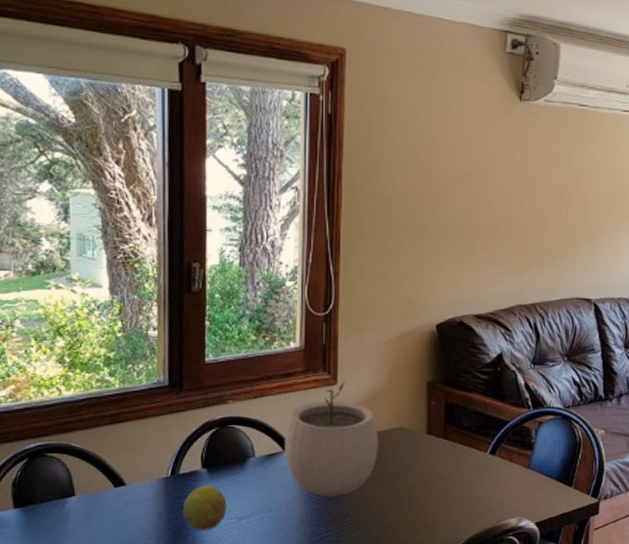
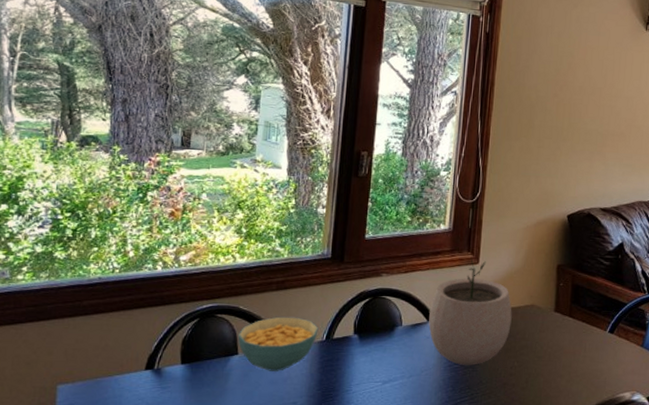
cereal bowl: none [72,452,162,512] -> present [237,317,319,371]
fruit: present [182,485,227,530] -> none [333,350,374,392]

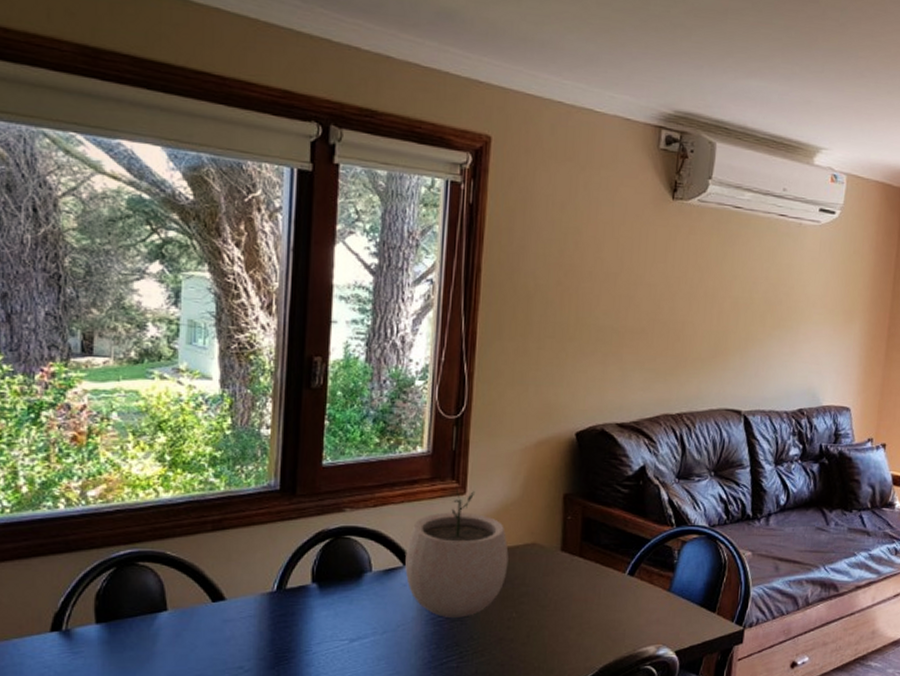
cereal bowl: present [237,317,319,371] -> none [165,563,267,630]

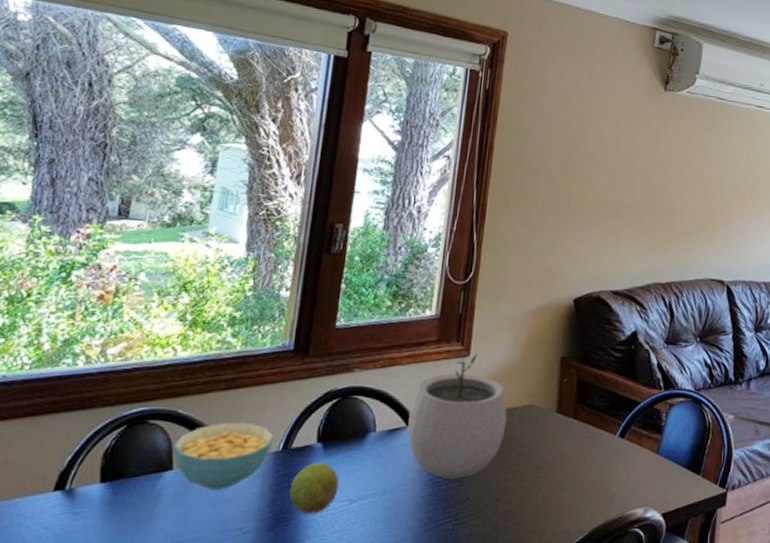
cereal bowl: none [165,563,267,630] -> present [173,422,274,490]
fruit: none [287,601,338,653] -> present [289,461,340,514]

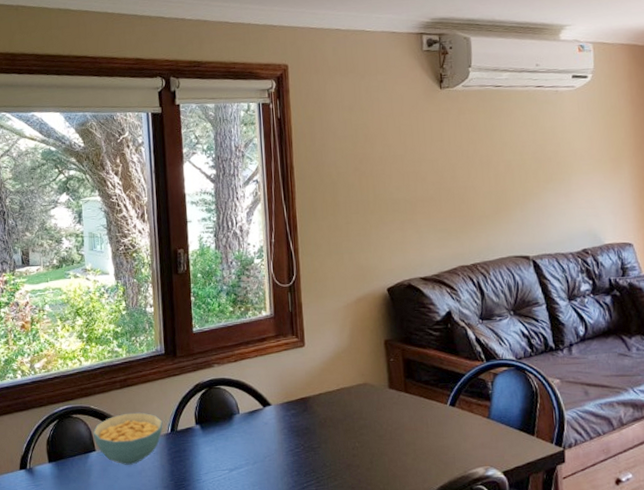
fruit: present [289,461,340,514] -> none [182,440,219,481]
plant pot: present [407,349,507,479] -> none [264,341,347,449]

